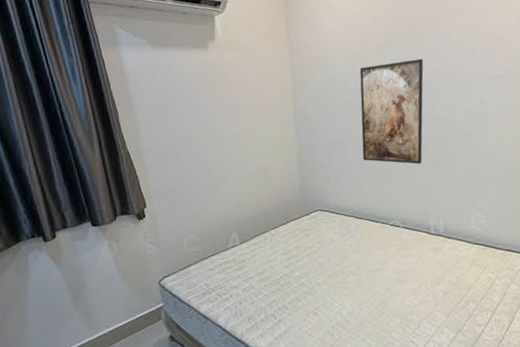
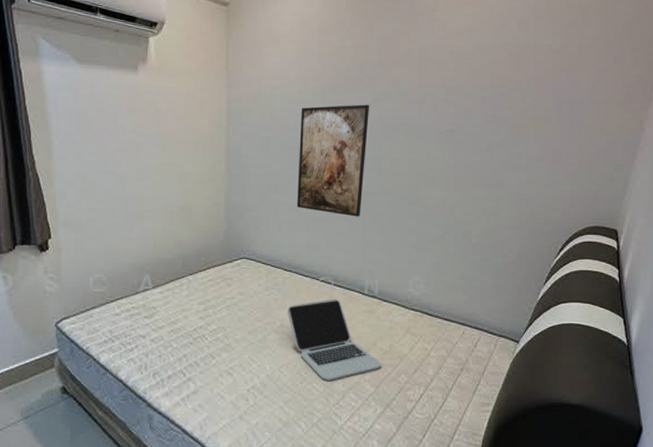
laptop: none [362,239,450,313] -> present [288,298,381,380]

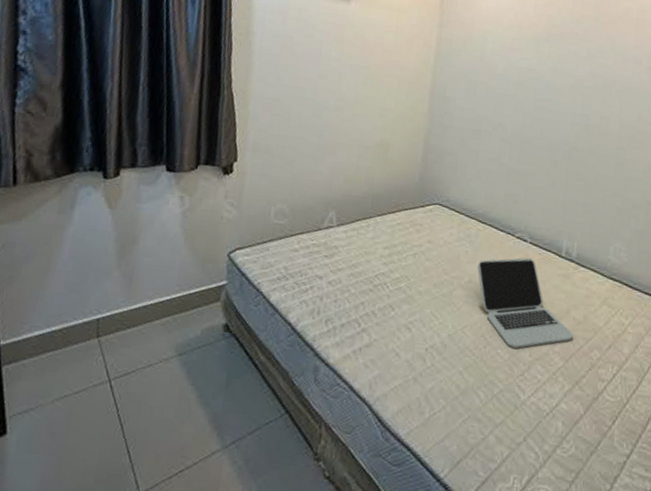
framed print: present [297,104,370,217] -> none [499,54,583,174]

